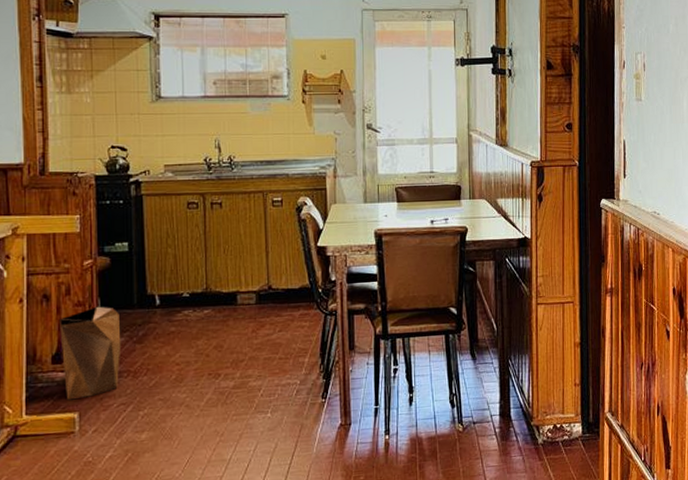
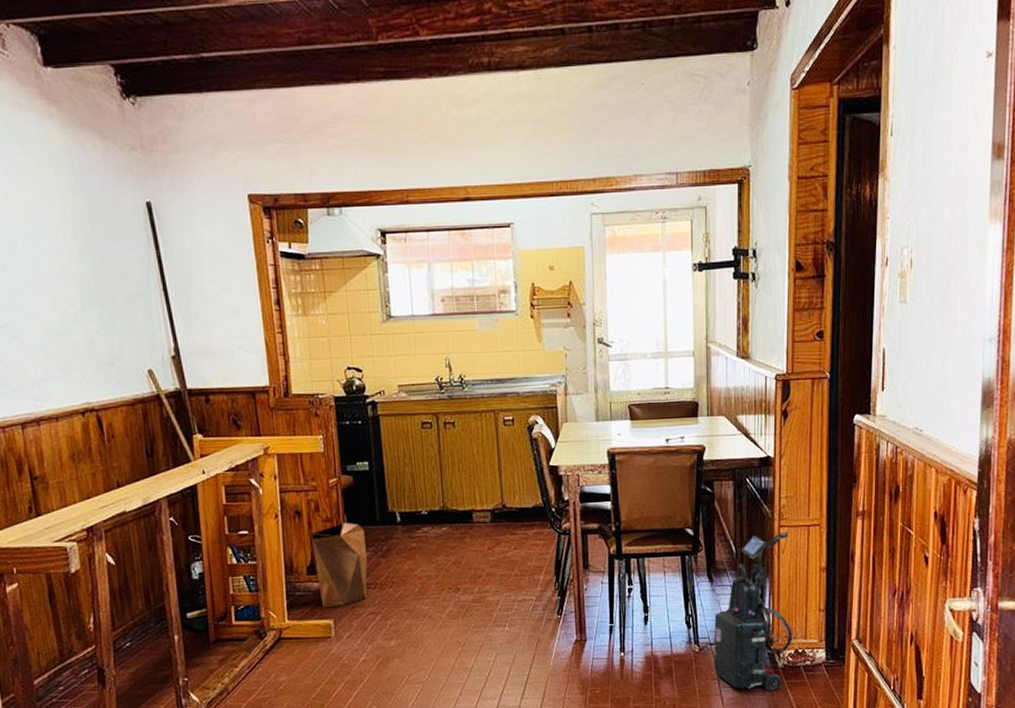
vacuum cleaner: none [477,309,551,469] -> present [714,532,792,691]

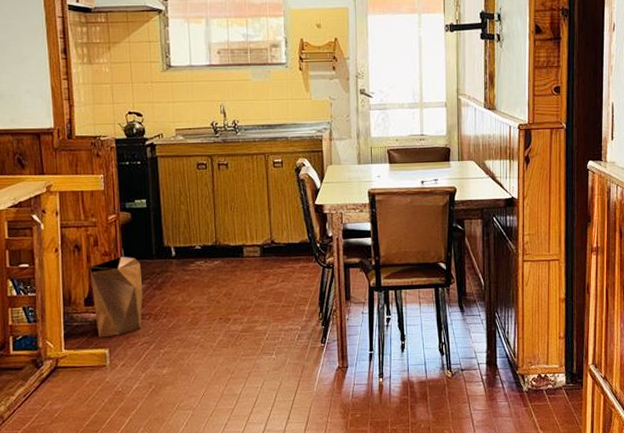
vacuum cleaner: present [714,532,792,691] -> none [465,266,536,413]

